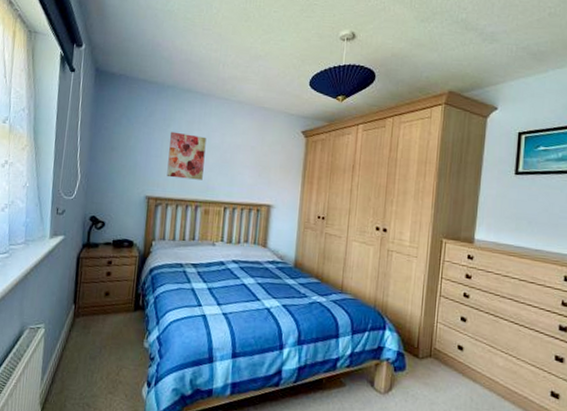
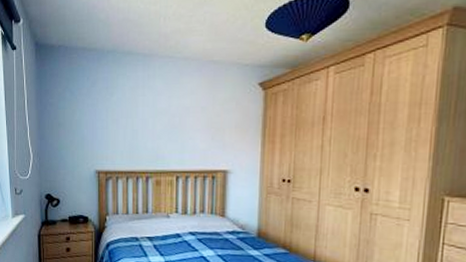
wall art: present [167,131,207,180] -> none [114,100,152,149]

